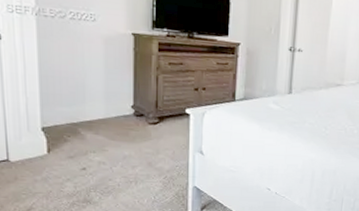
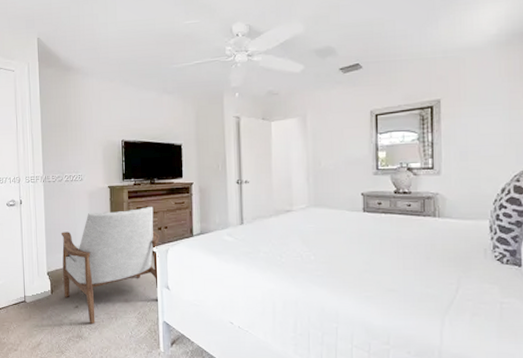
armchair: none [62,62,195,189] -> present [60,206,159,325]

